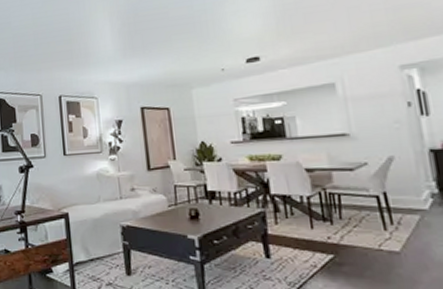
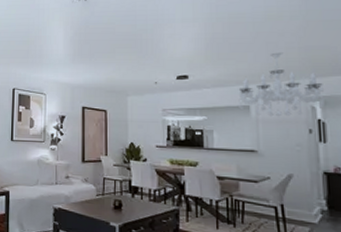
chandelier: none [319,16,424,94] -> present [238,52,326,117]

